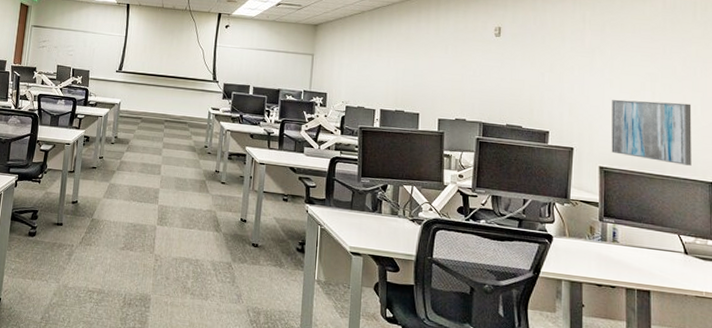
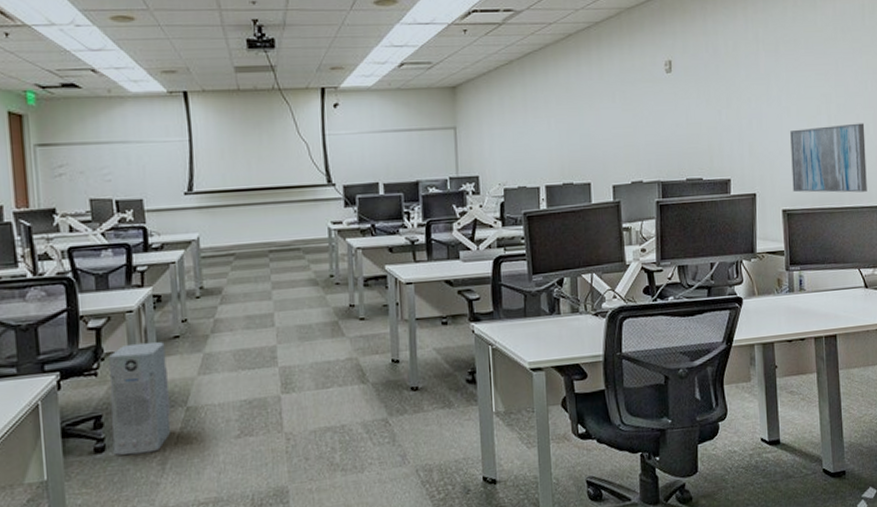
air purifier: none [40,165,86,245] -> present [109,342,171,456]

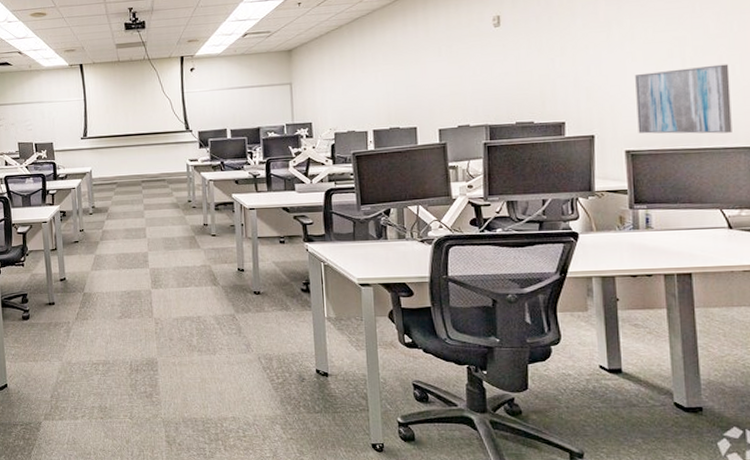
air purifier: present [109,342,171,456] -> none [31,244,73,324]

